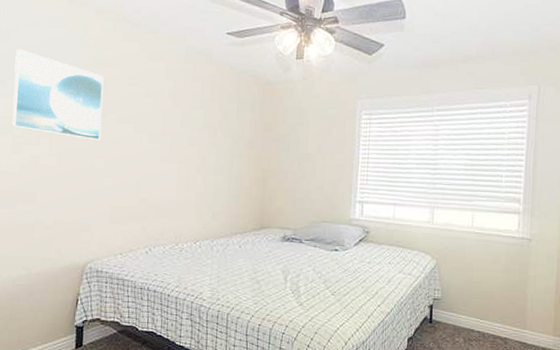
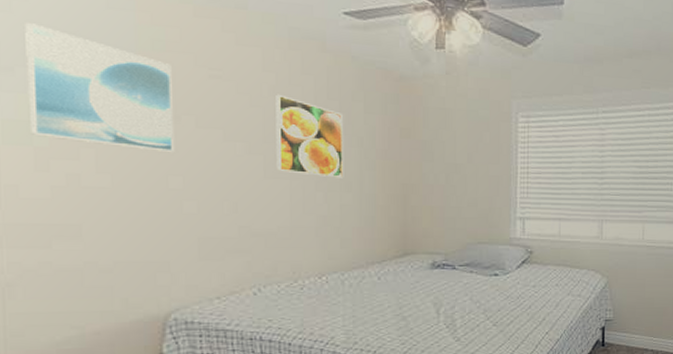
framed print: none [169,97,221,164] -> present [276,94,344,179]

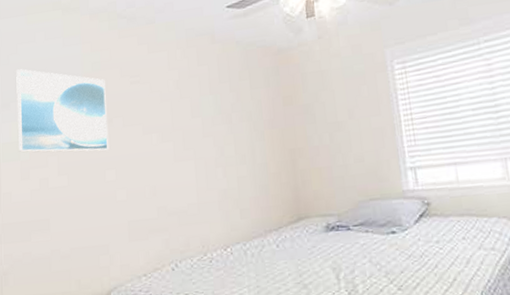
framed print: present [276,94,344,179] -> none [179,86,238,154]

